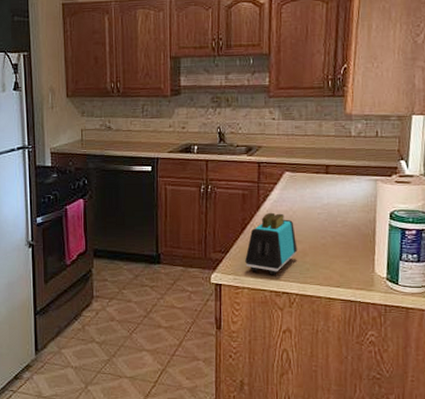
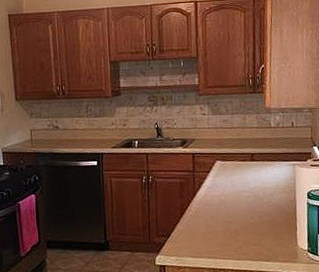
toaster: present [245,212,298,276] -> none [185,197,231,255]

